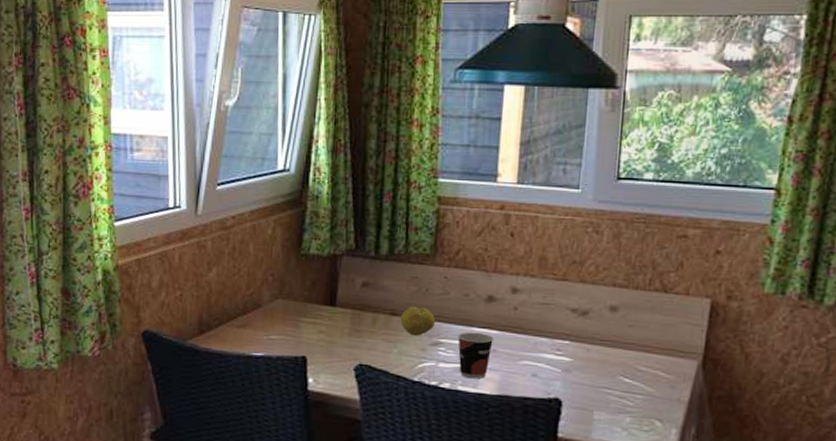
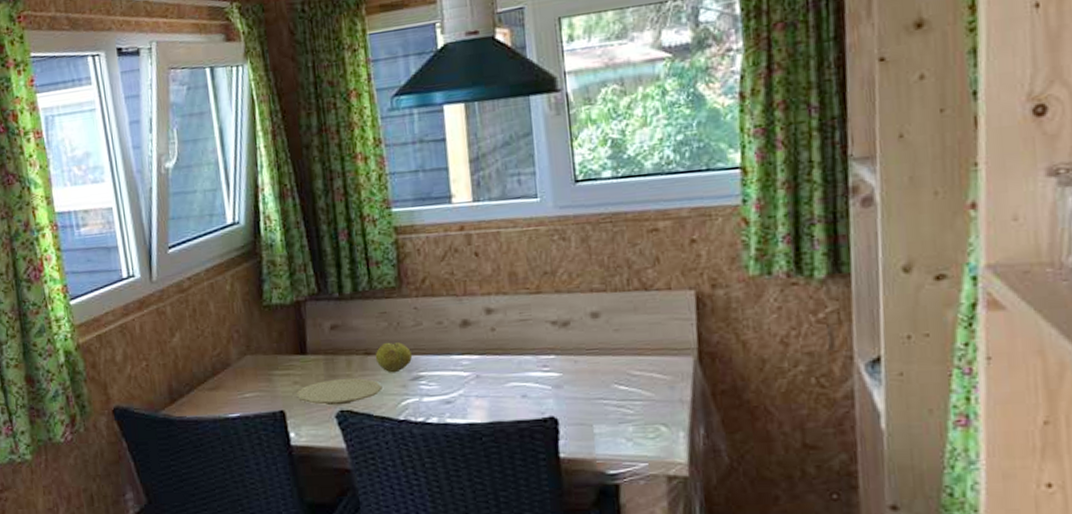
plate: none [320,333,403,359] -> present [296,378,383,406]
cup: present [458,332,493,379] -> none [438,359,476,410]

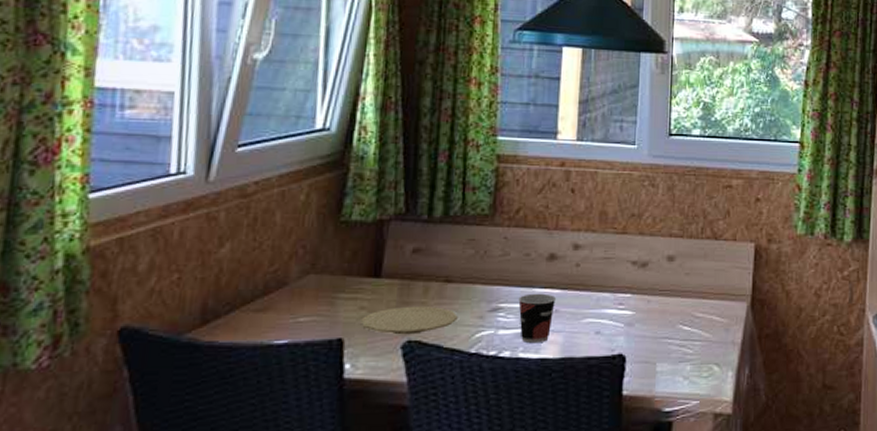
fruit: present [375,342,412,373] -> none [455,270,494,303]
cup: none [438,359,476,410] -> present [518,293,556,344]

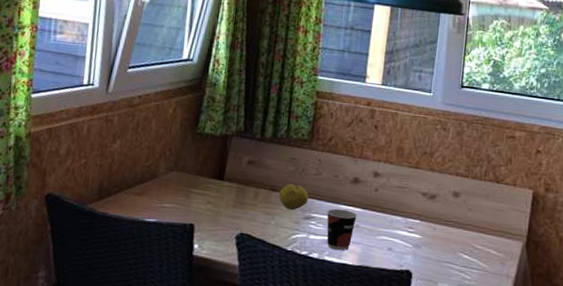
plate: present [361,305,458,335] -> none [207,205,279,229]
fruit: none [455,270,494,303] -> present [278,183,309,210]

